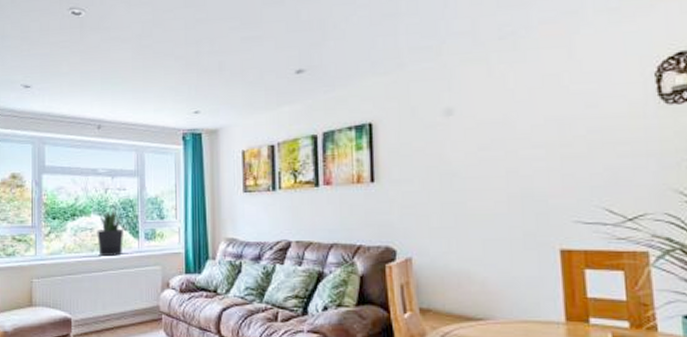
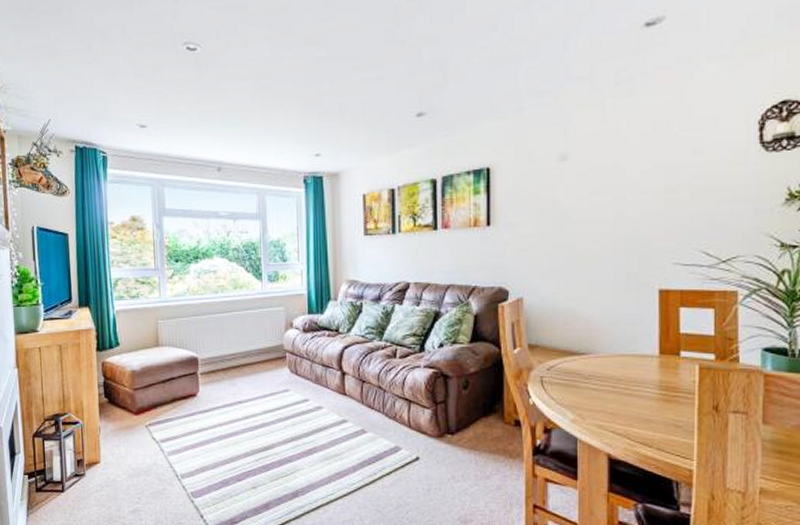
planter: present [97,209,123,256] -> none [220,252,247,298]

